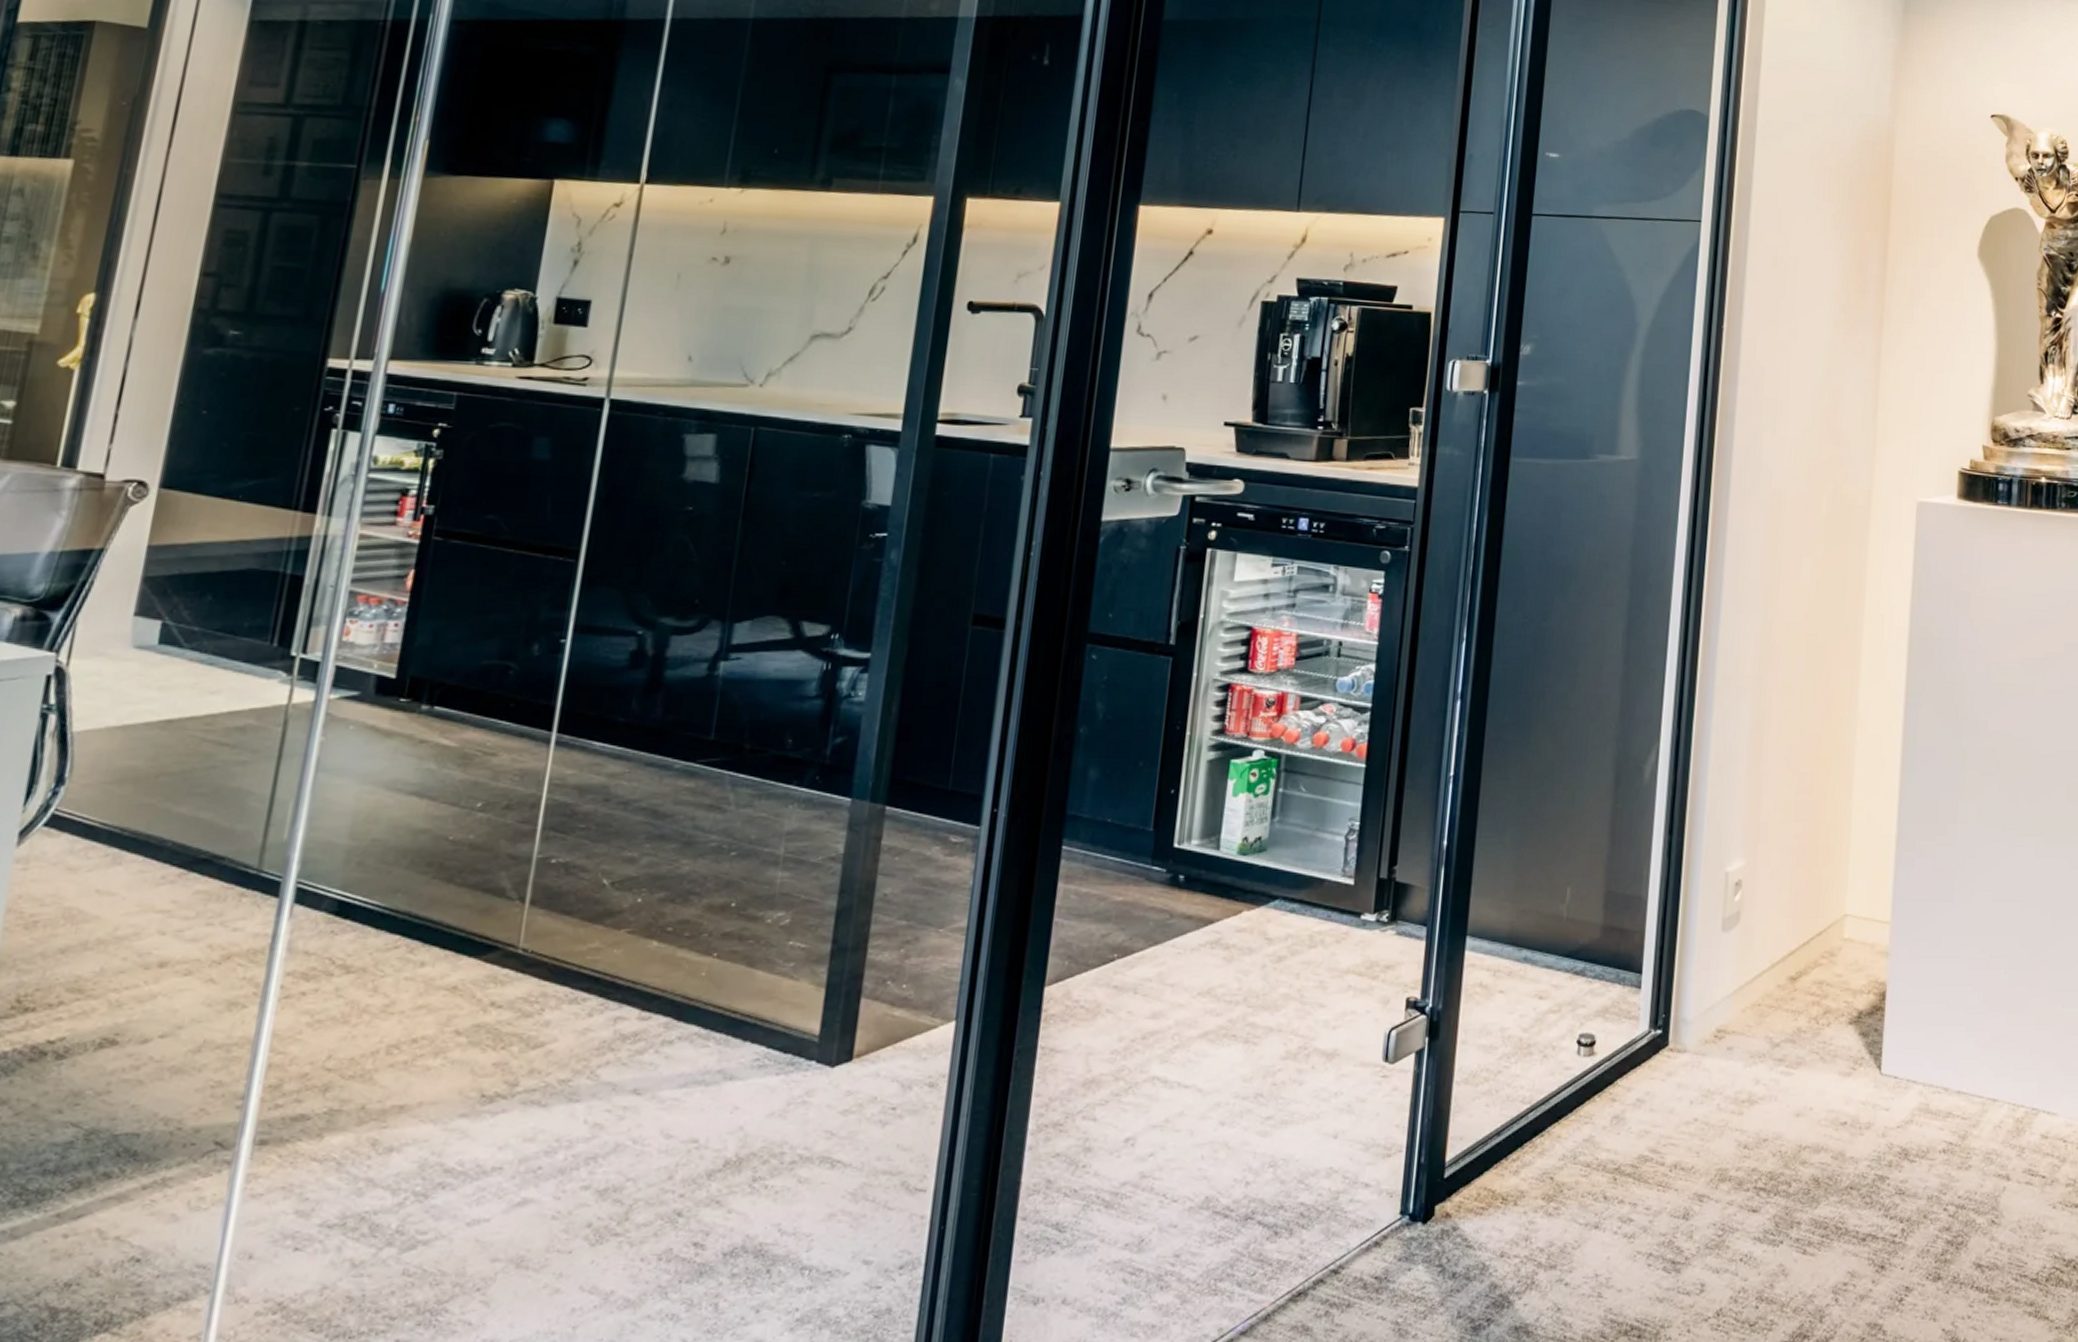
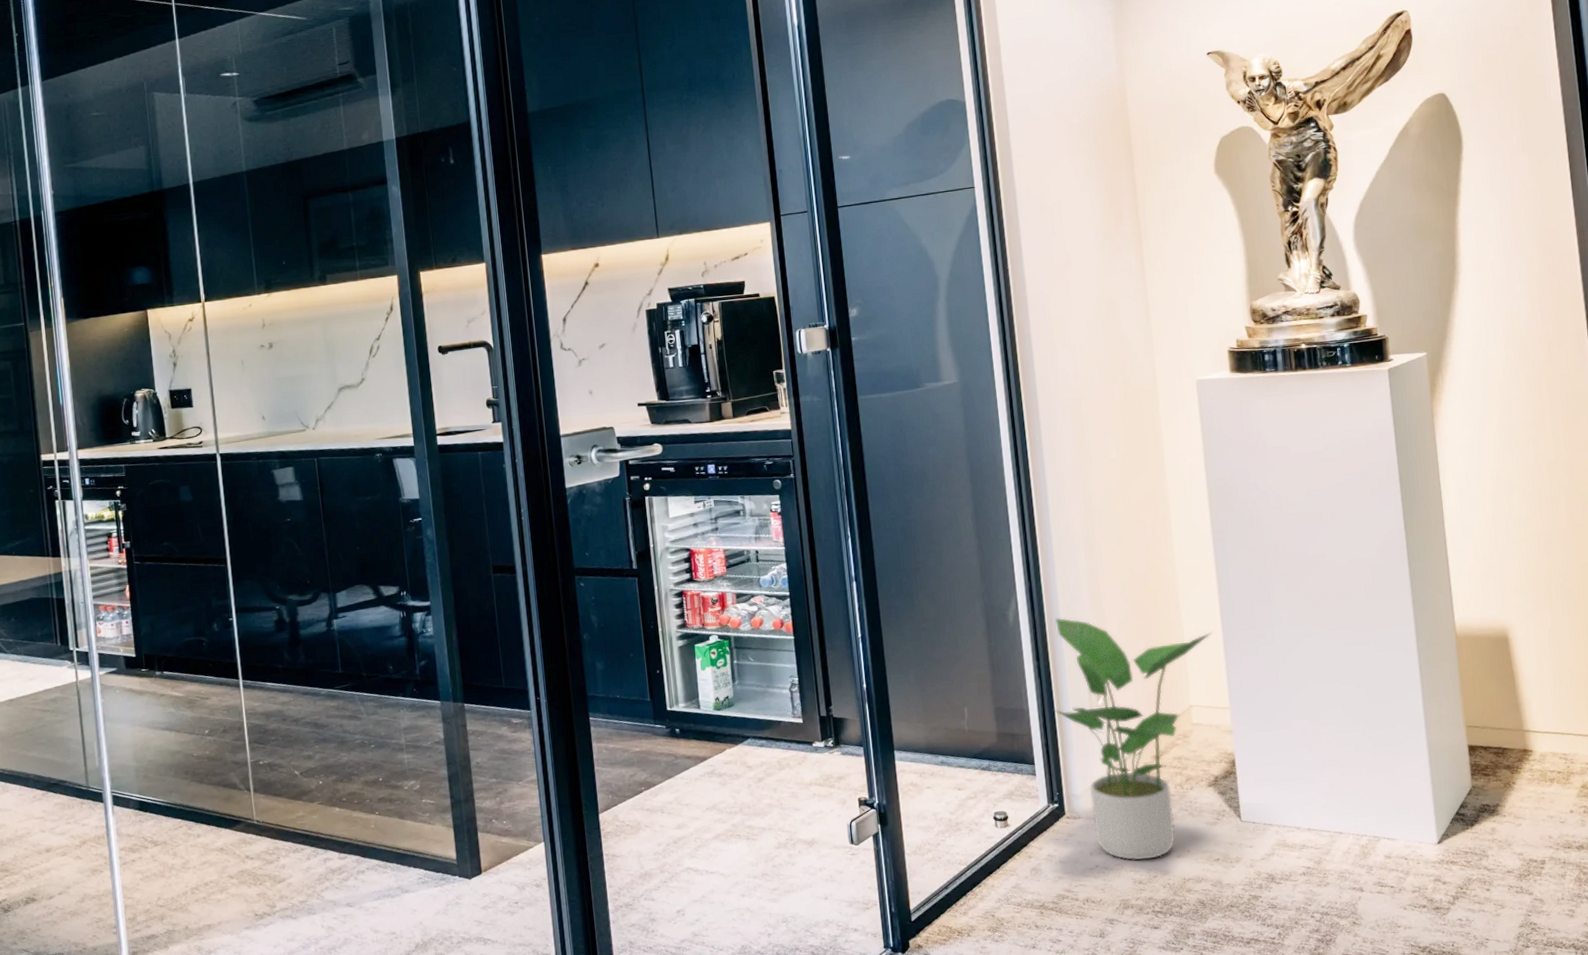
potted plant: none [1677,780,1887,1116] -> present [1053,617,1213,861]

